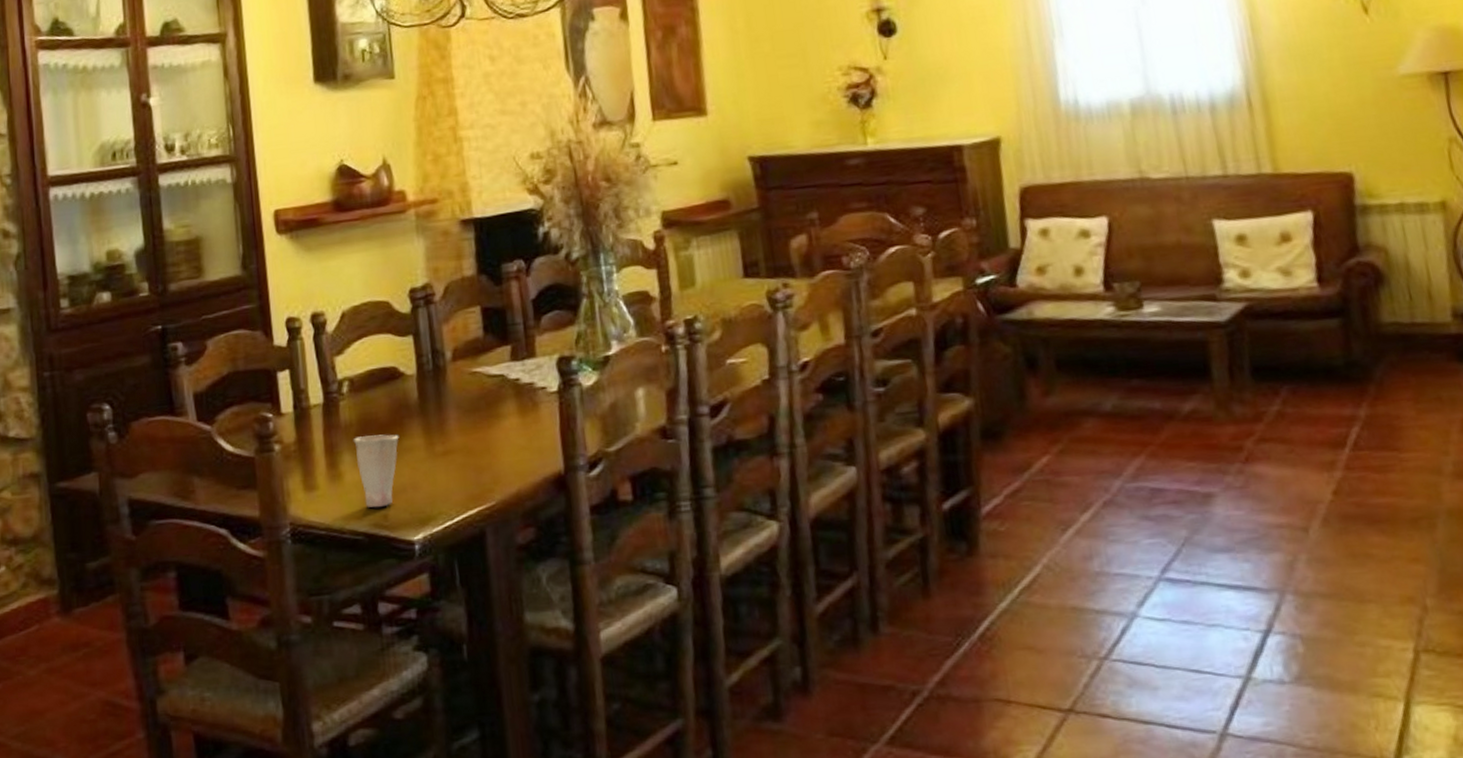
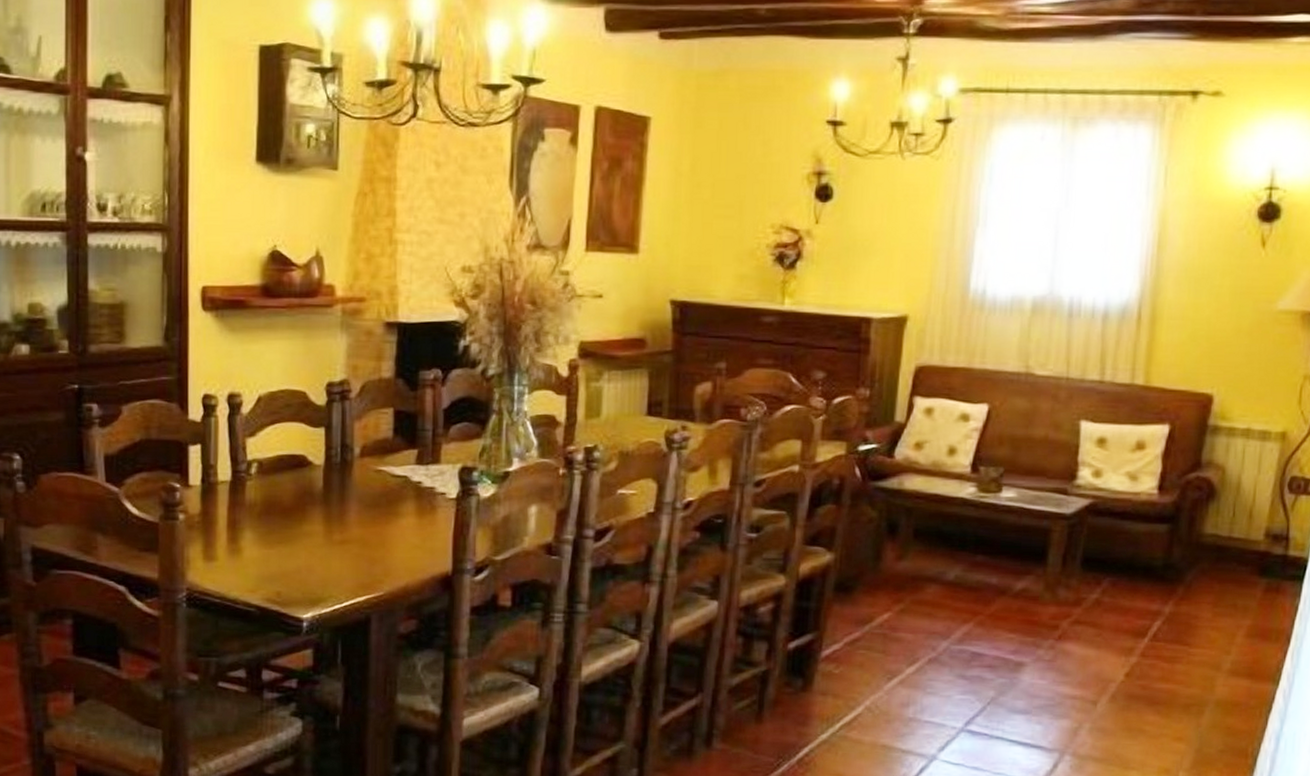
cup: present [353,434,399,508] -> none [255,516,300,585]

